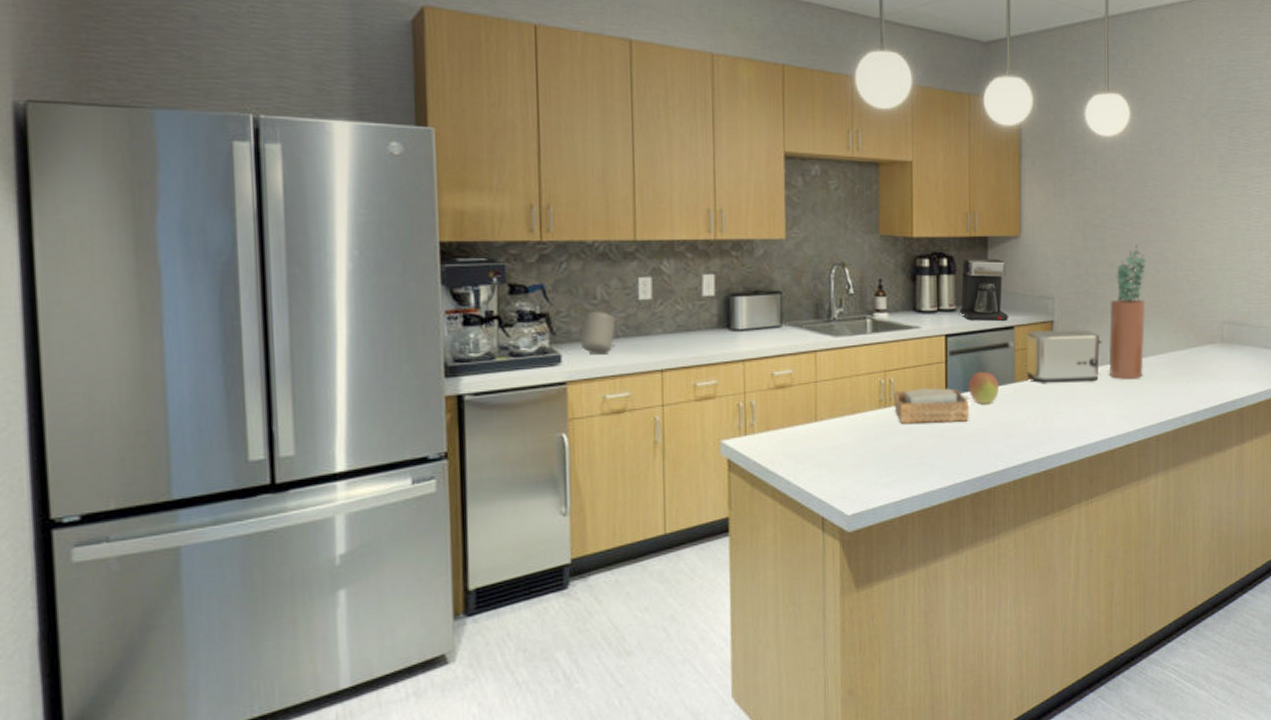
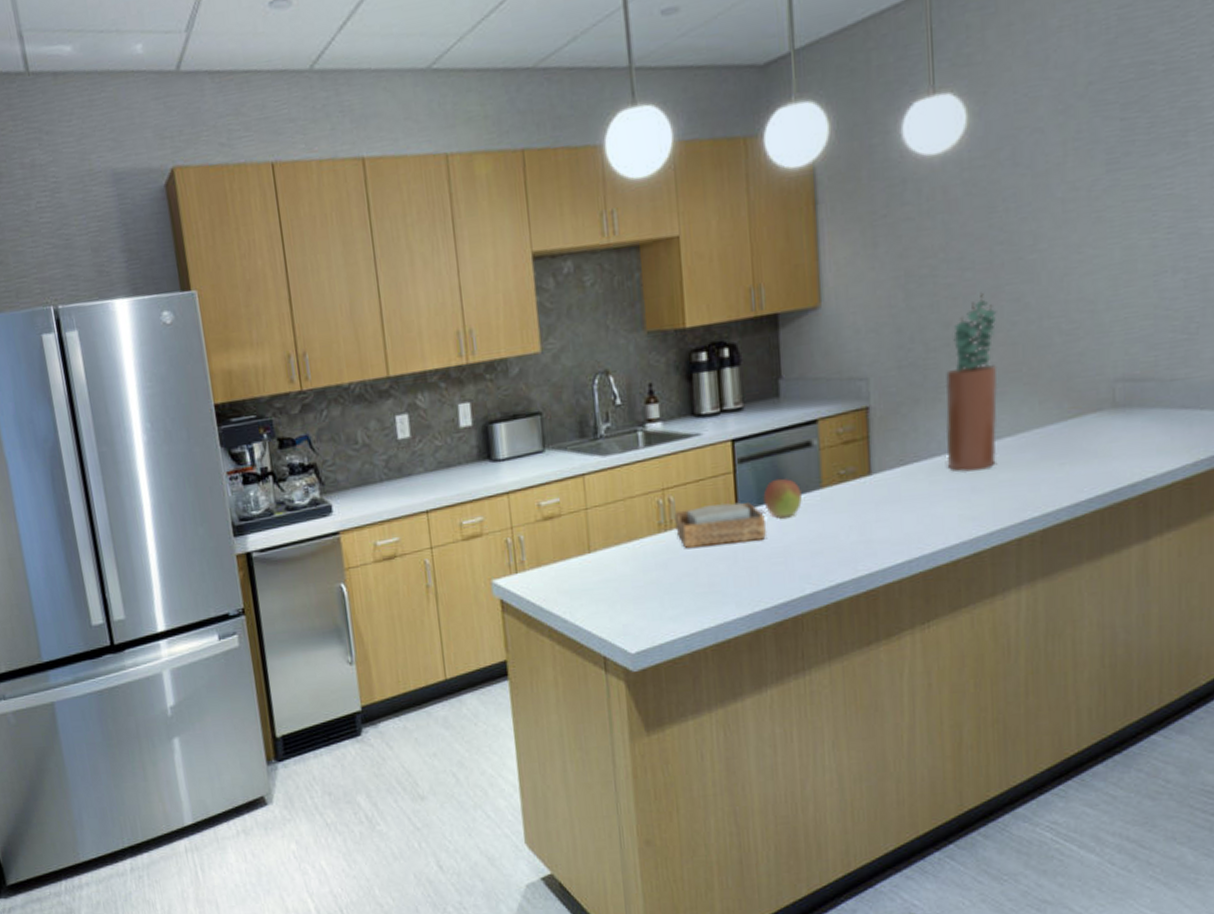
canister: present [569,310,625,353] -> none [336,454,387,501]
coffee maker: present [960,258,1008,322] -> none [748,339,809,420]
toaster: present [1026,329,1102,384] -> none [834,413,936,488]

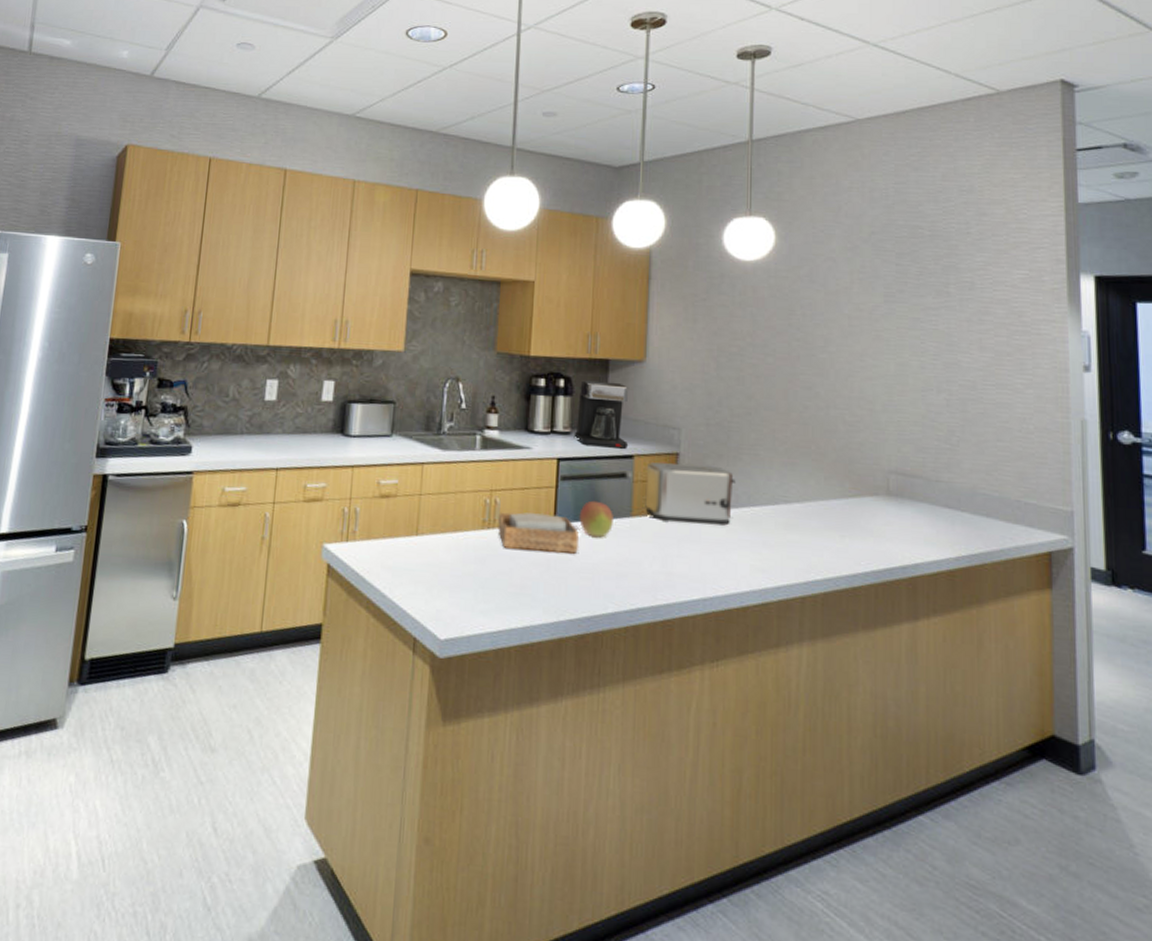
coffee maker: none [748,339,809,420] -> present [575,380,629,450]
toaster: none [834,413,936,488] -> present [645,462,736,527]
vase: present [945,292,998,474] -> none [743,376,792,529]

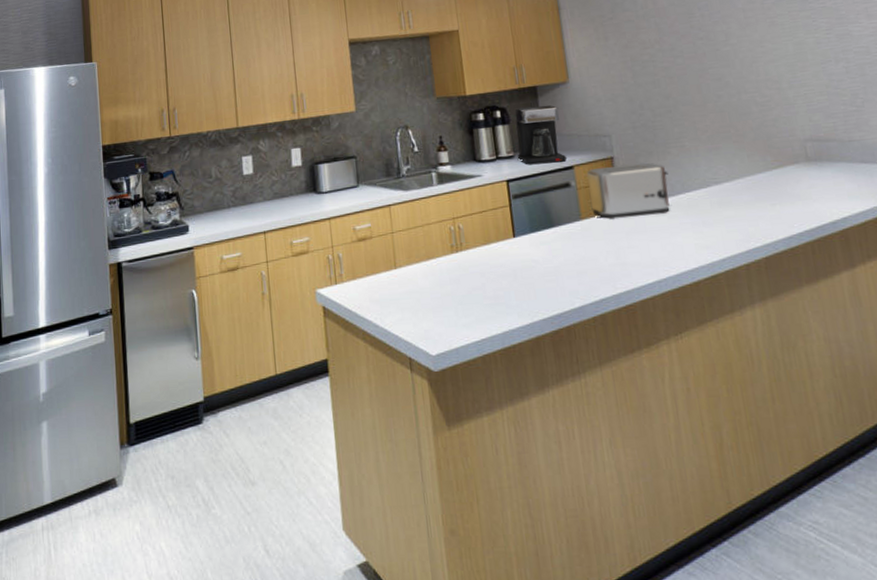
napkin holder: present [498,512,579,555] -> none [463,230,540,267]
fruit: present [579,500,613,538] -> none [534,211,567,244]

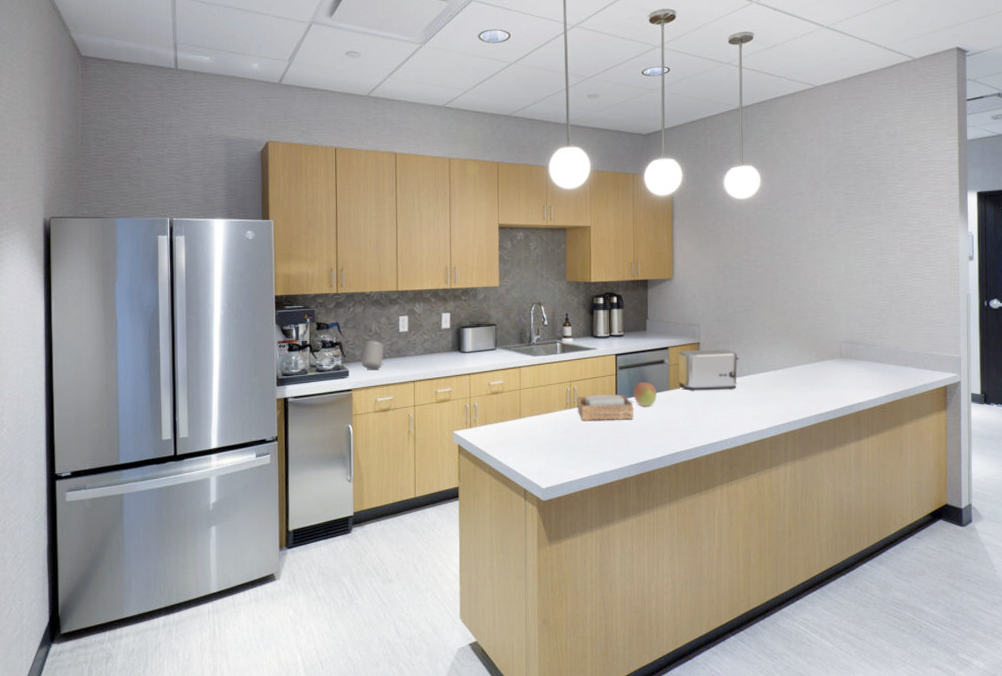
canister: none [193,186,234,222] -> present [354,339,390,370]
napkin holder: none [463,230,540,267] -> present [577,393,635,422]
coffee maker: present [515,105,567,165] -> none [627,296,664,344]
fruit: none [534,211,567,244] -> present [633,381,657,407]

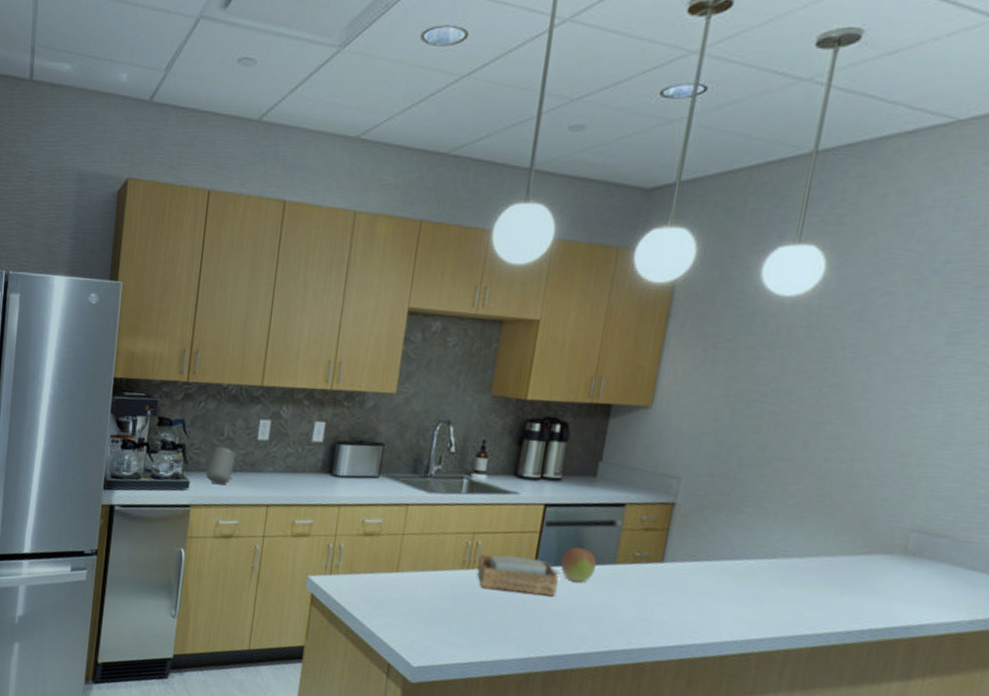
toaster: present [678,349,739,392] -> none [631,511,734,578]

